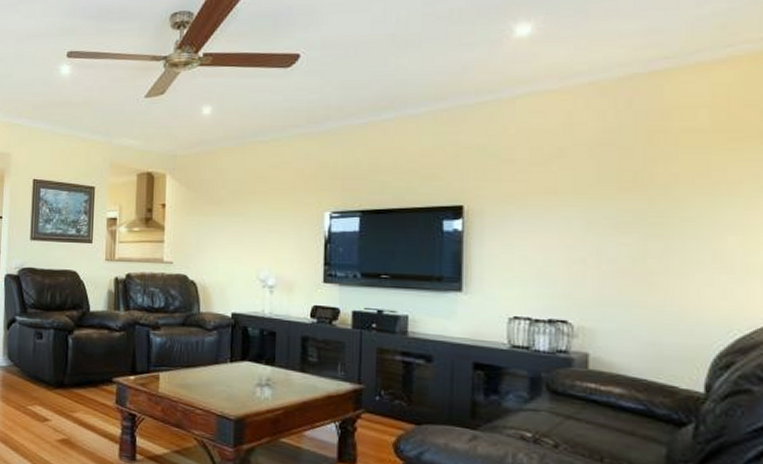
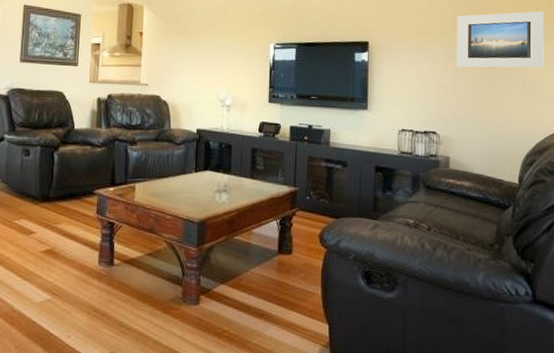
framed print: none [600,154,752,236] -> present [456,11,544,68]

